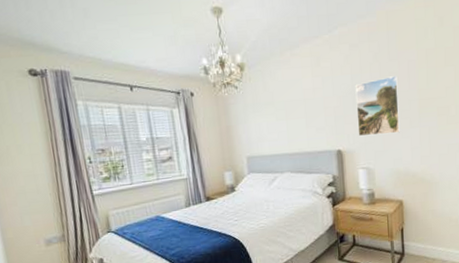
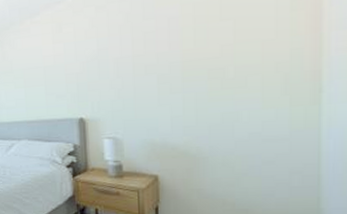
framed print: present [355,76,401,137] -> none [101,36,158,104]

